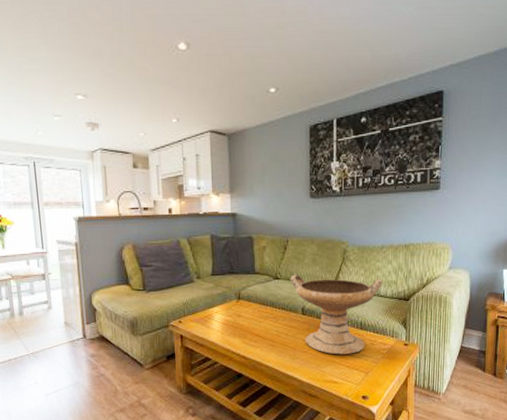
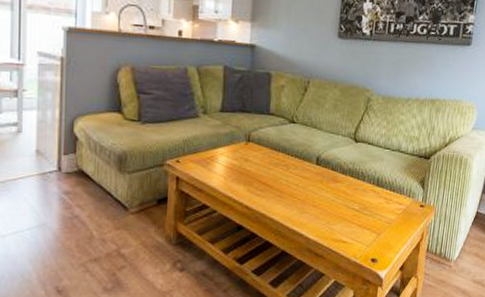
decorative bowl: present [290,274,383,355] -> none [307,119,405,212]

